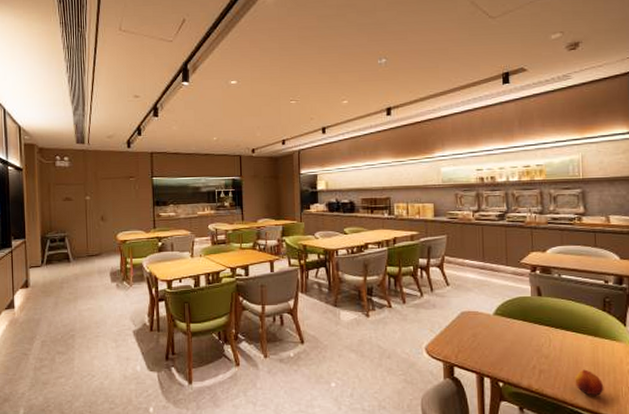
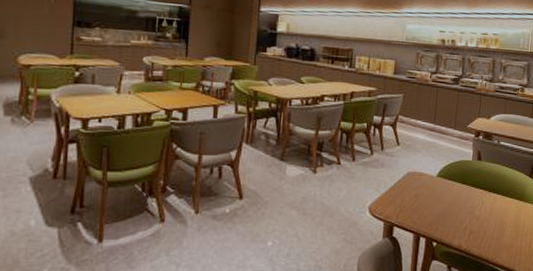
fruit: present [575,369,604,396] -> none [498,230,521,255]

